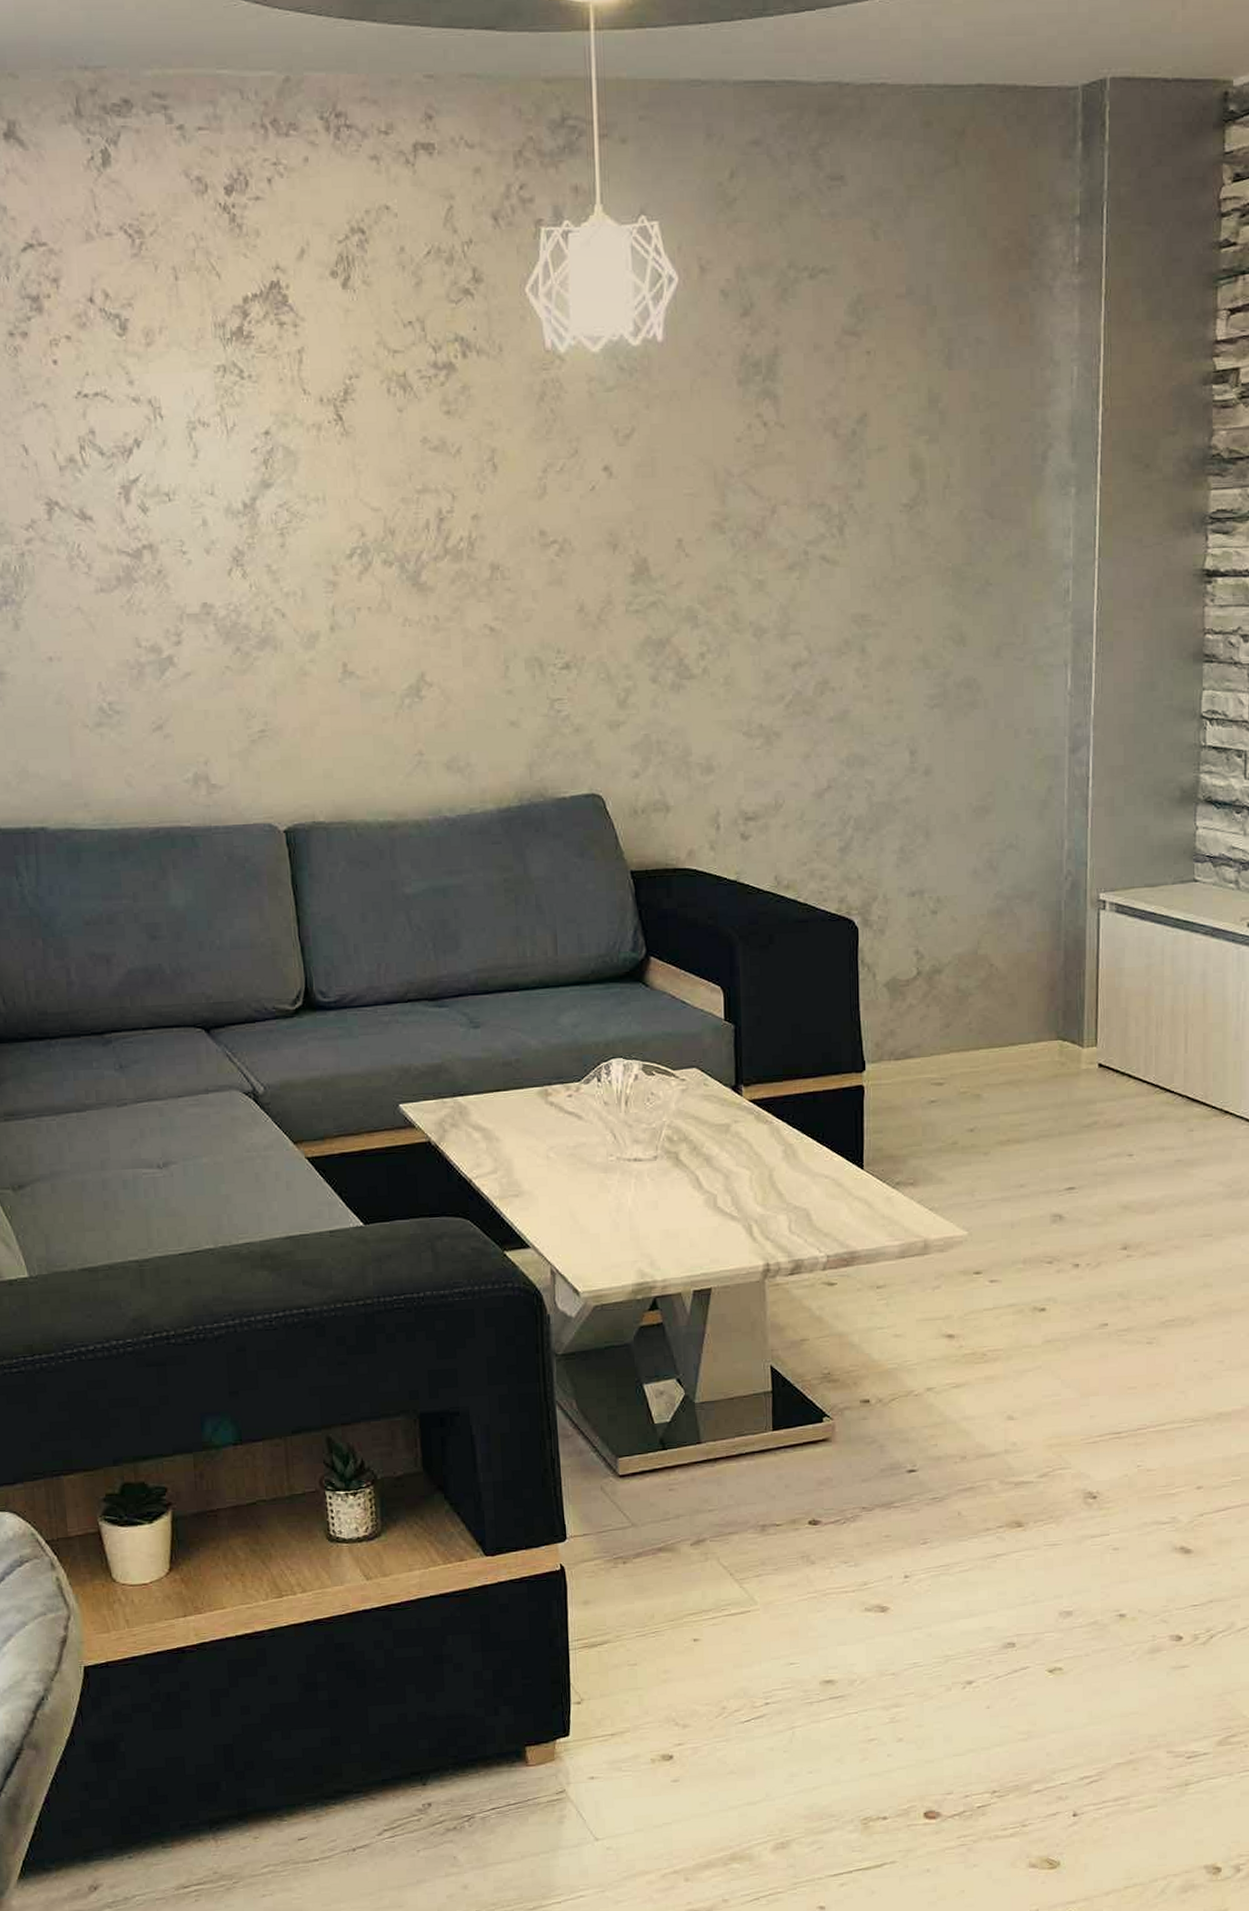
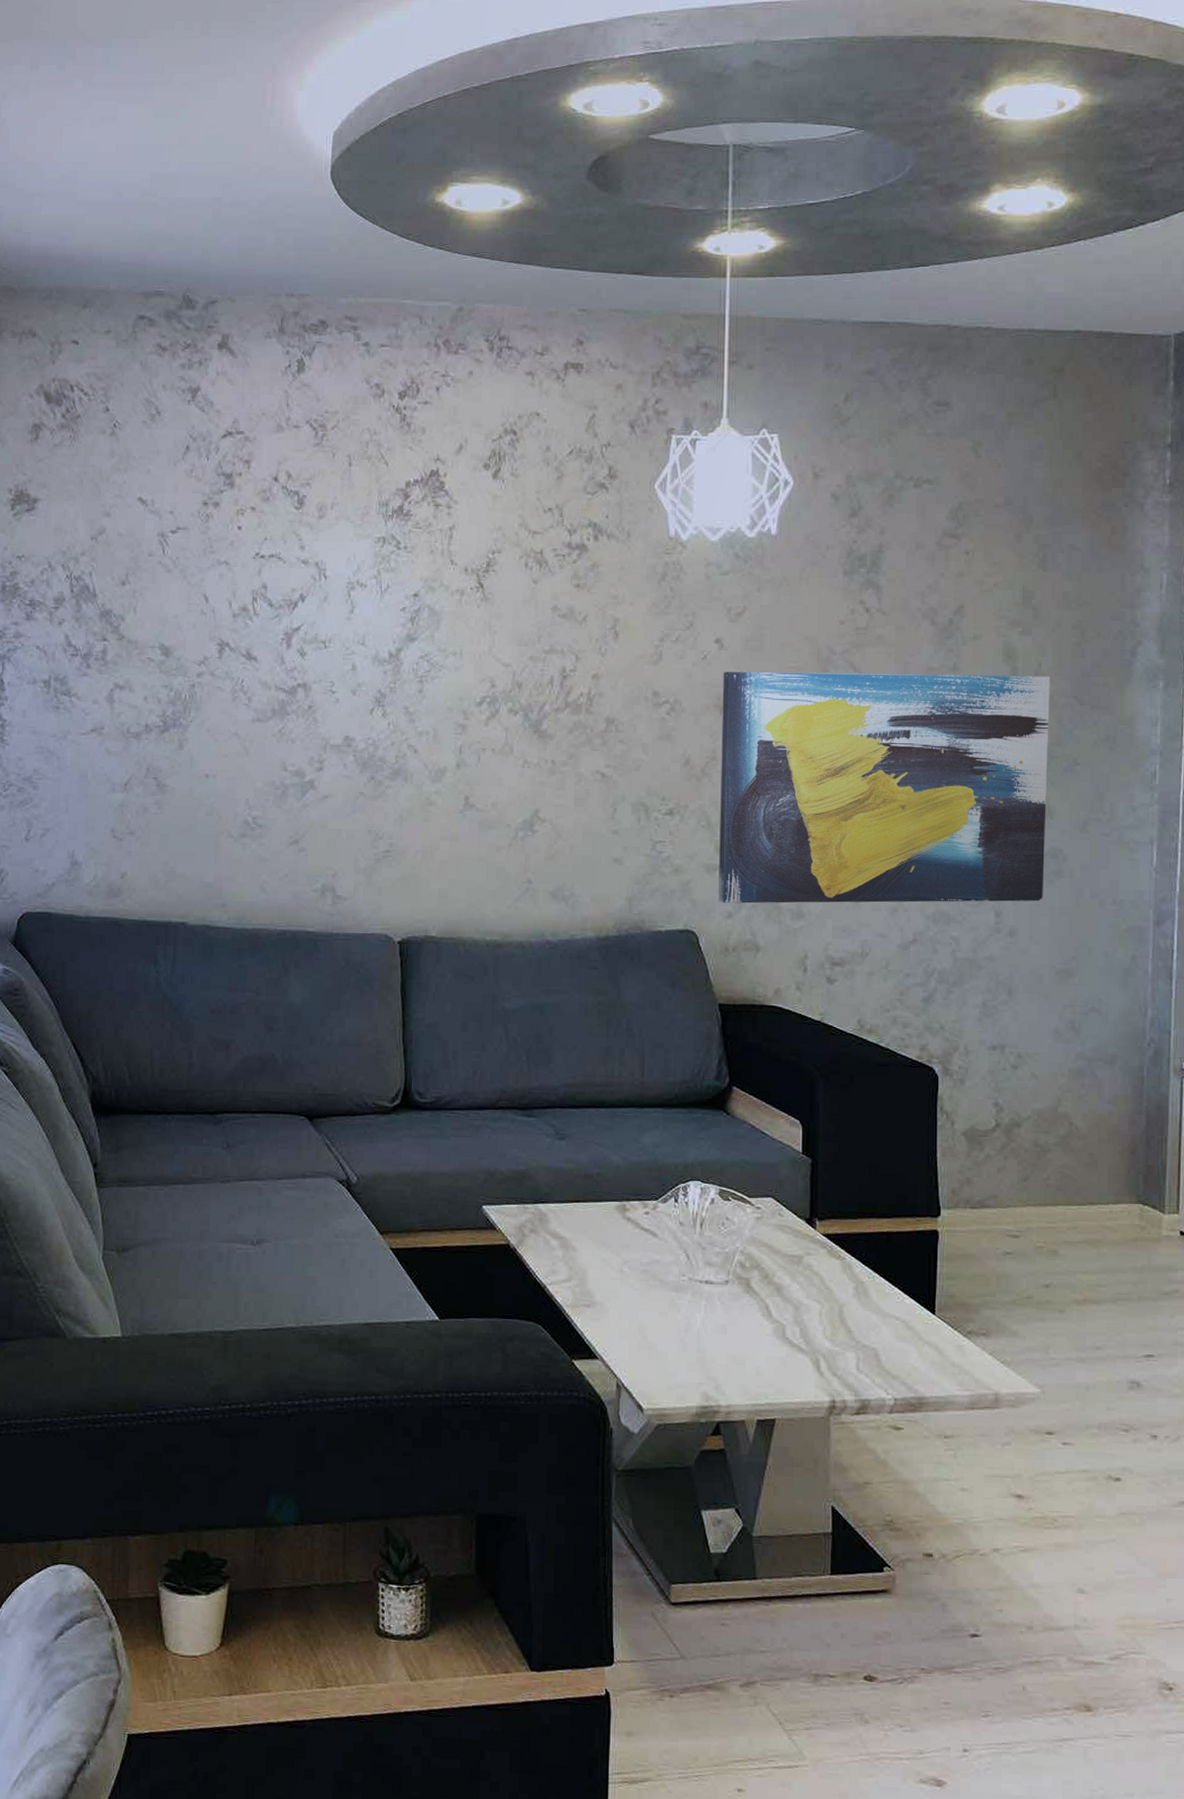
wall art: none [614,489,960,762] -> present [718,671,1050,904]

